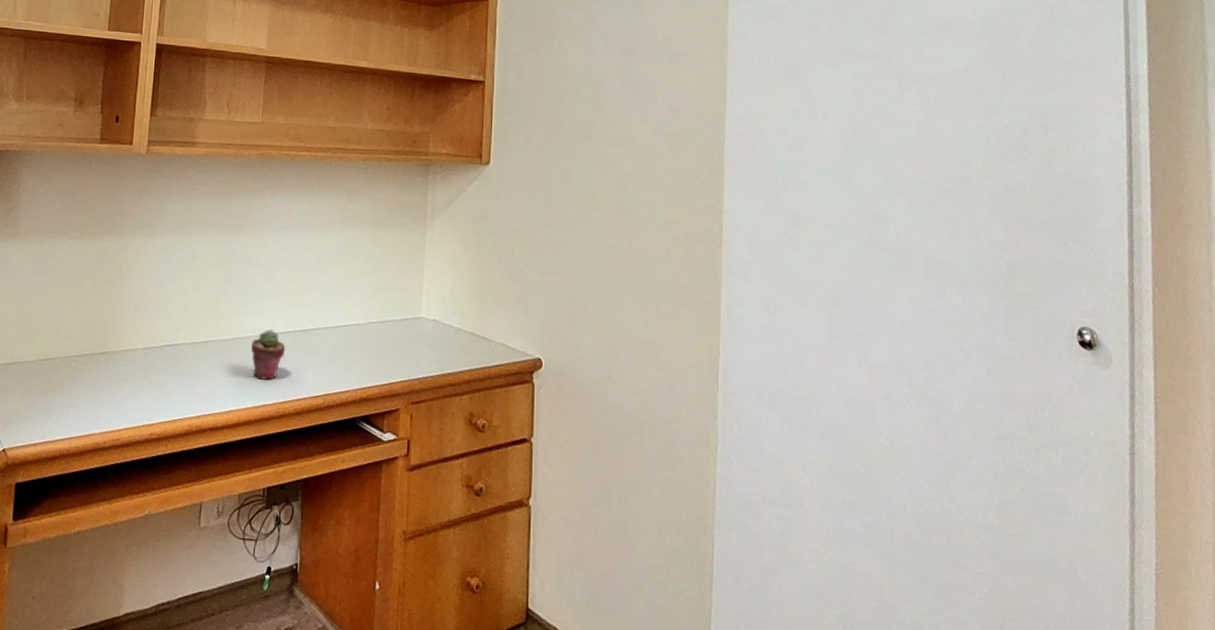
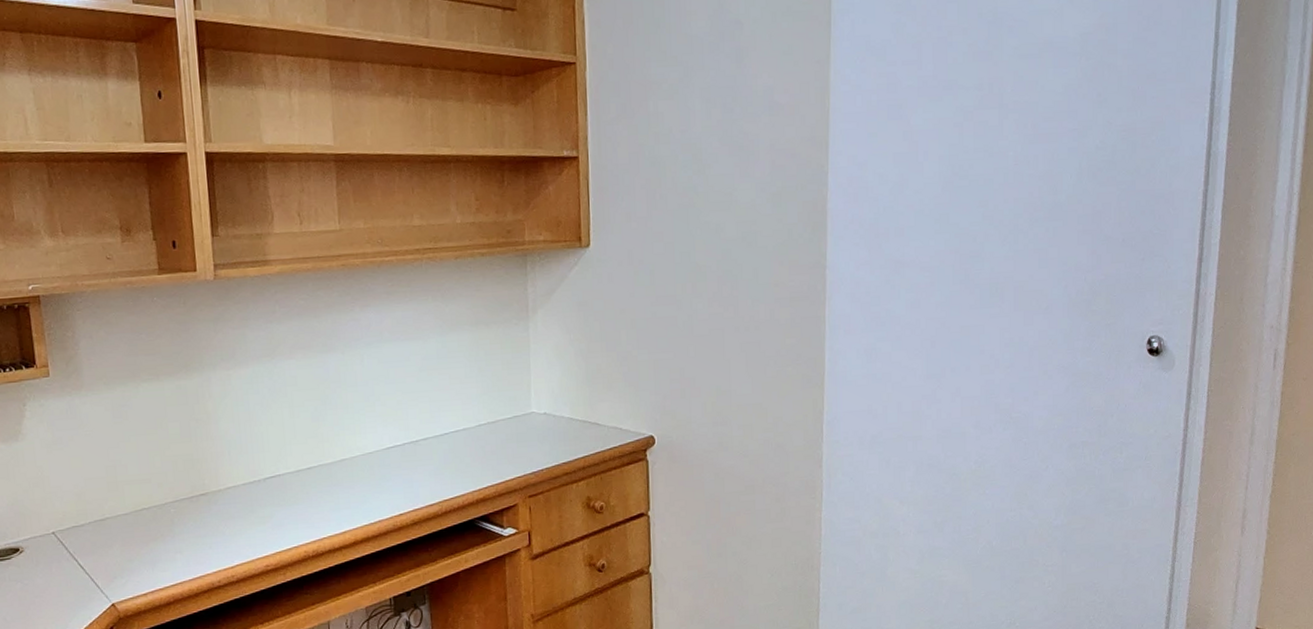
potted succulent: present [250,329,286,380] -> none [358,446,396,497]

